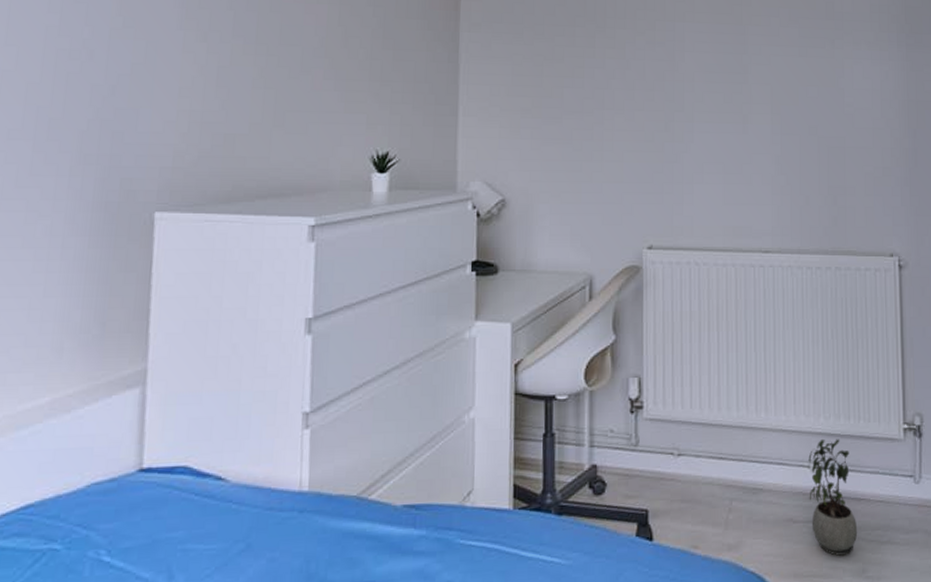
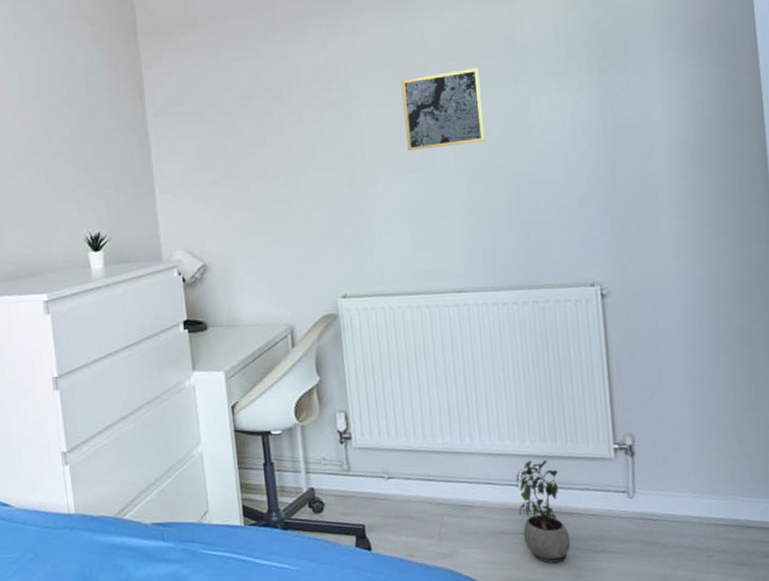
wall art: none [726,26,801,101] -> present [401,68,485,151]

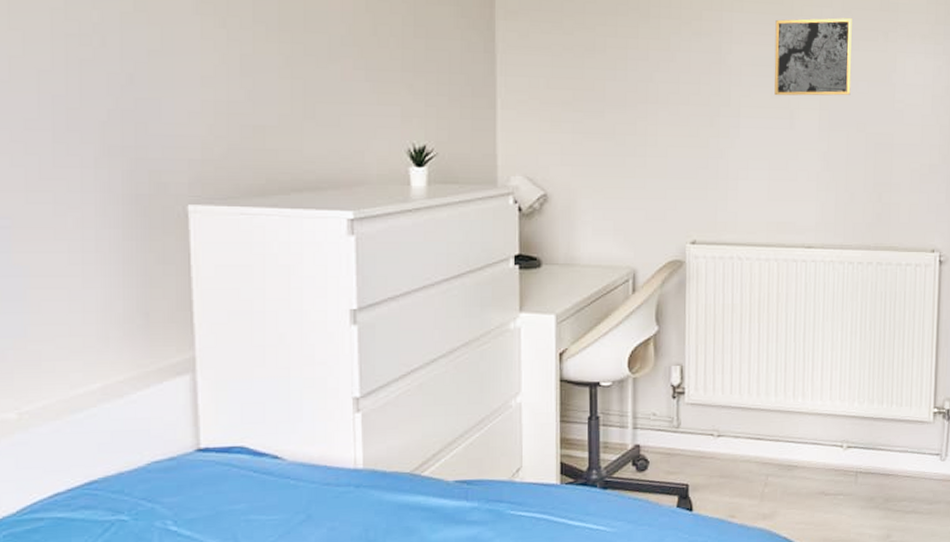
potted plant: present [516,460,571,563] -> none [840,421,885,524]

